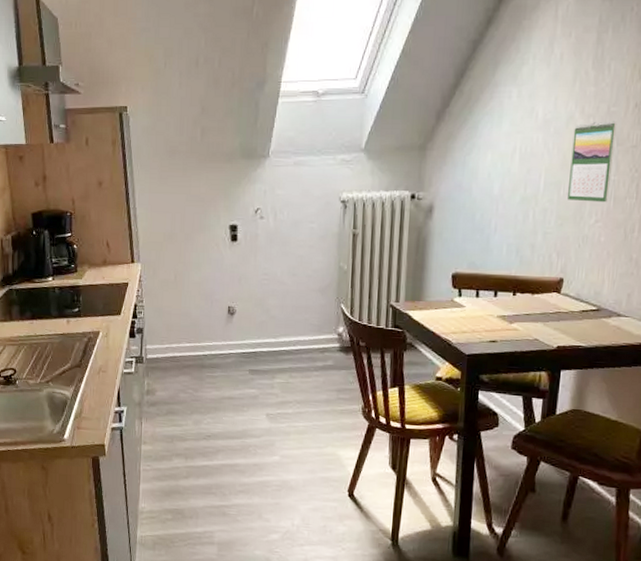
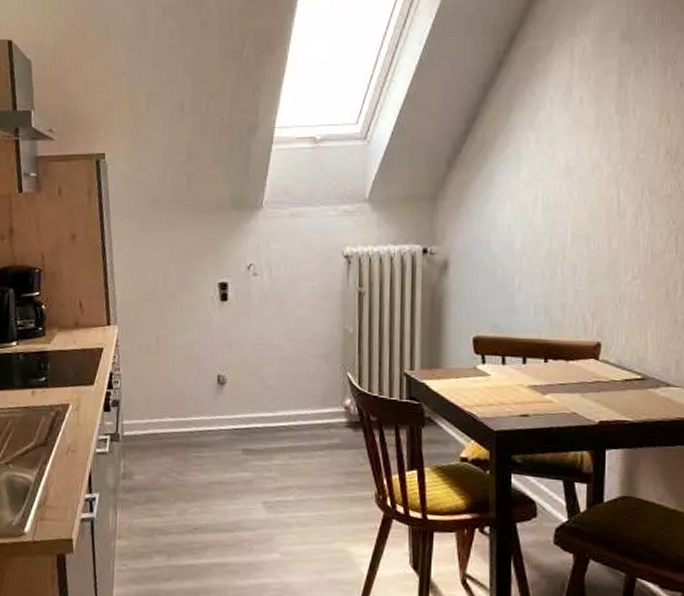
calendar: present [568,121,617,203] -> none [599,169,648,258]

